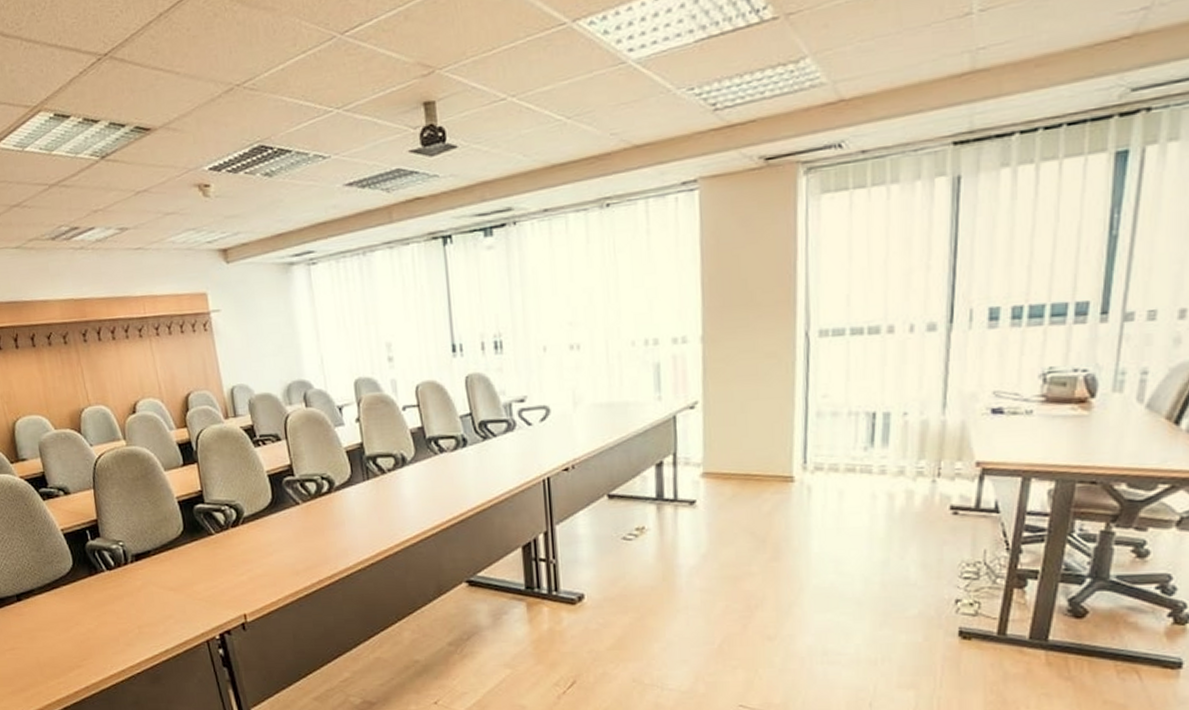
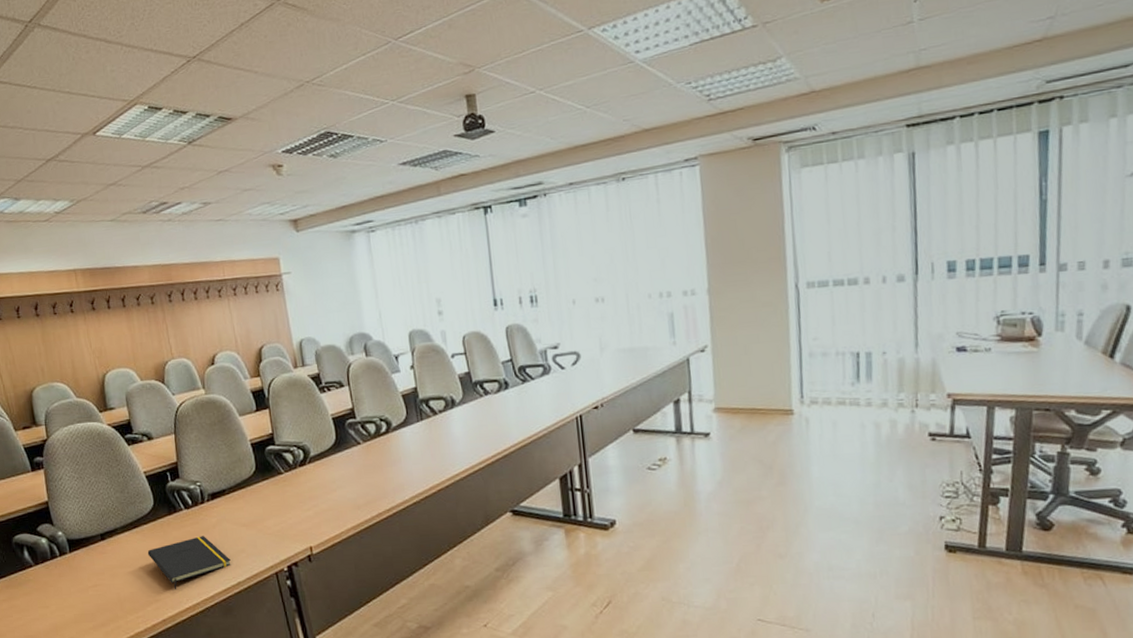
notepad: none [67,599,158,656] -> present [147,536,231,590]

